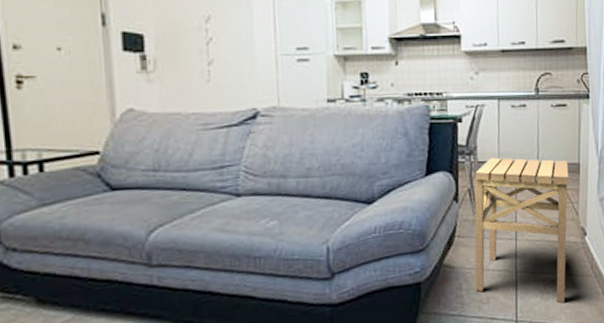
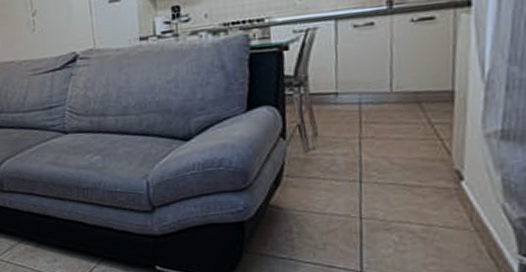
side table: present [474,157,569,303] -> none [305,87,437,259]

